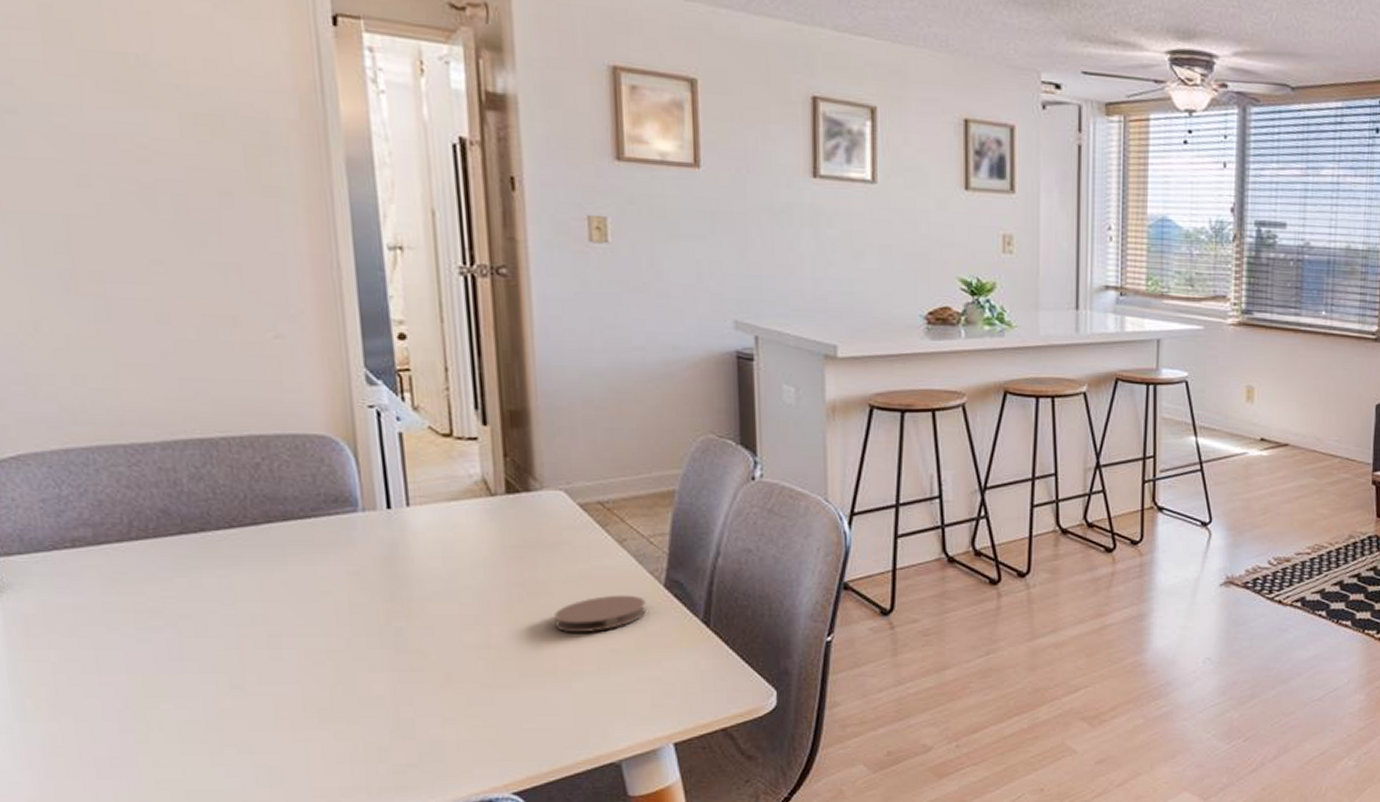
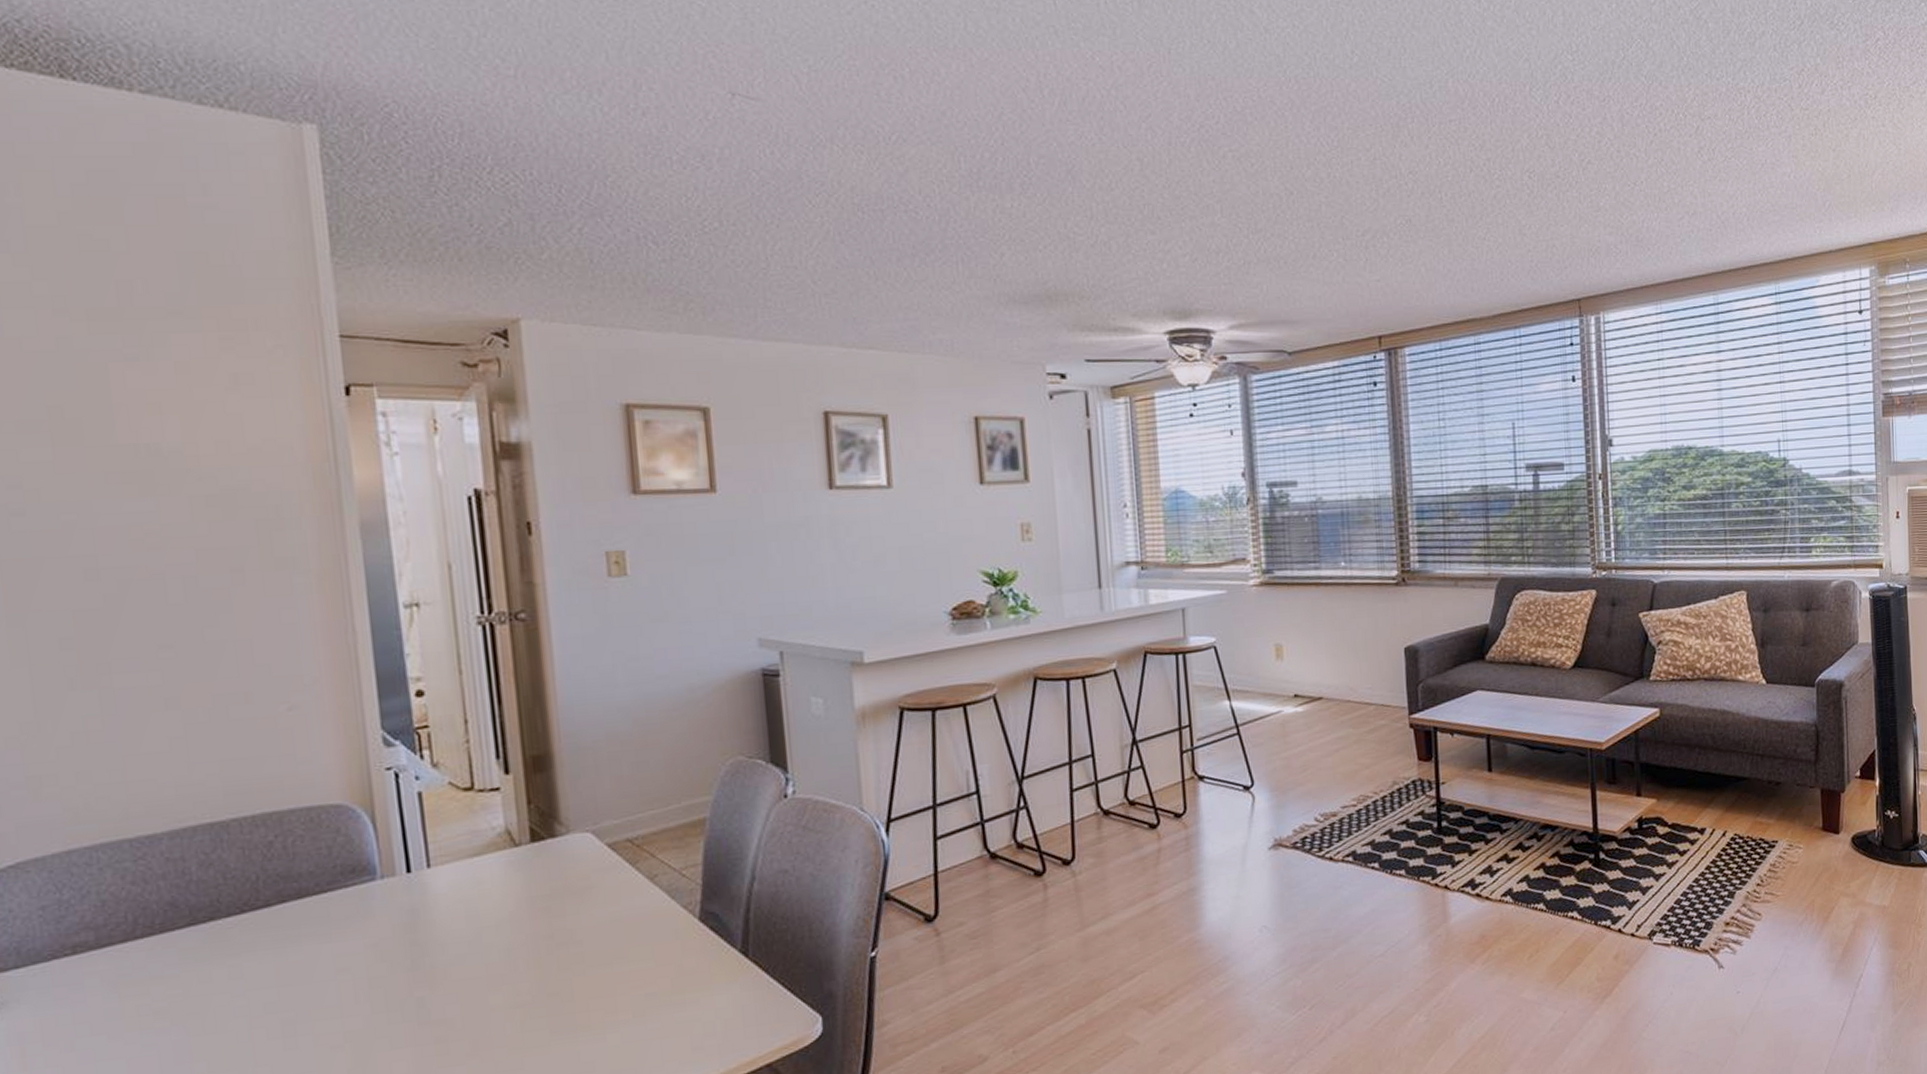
coaster: present [554,595,646,632] -> none [585,933,681,981]

